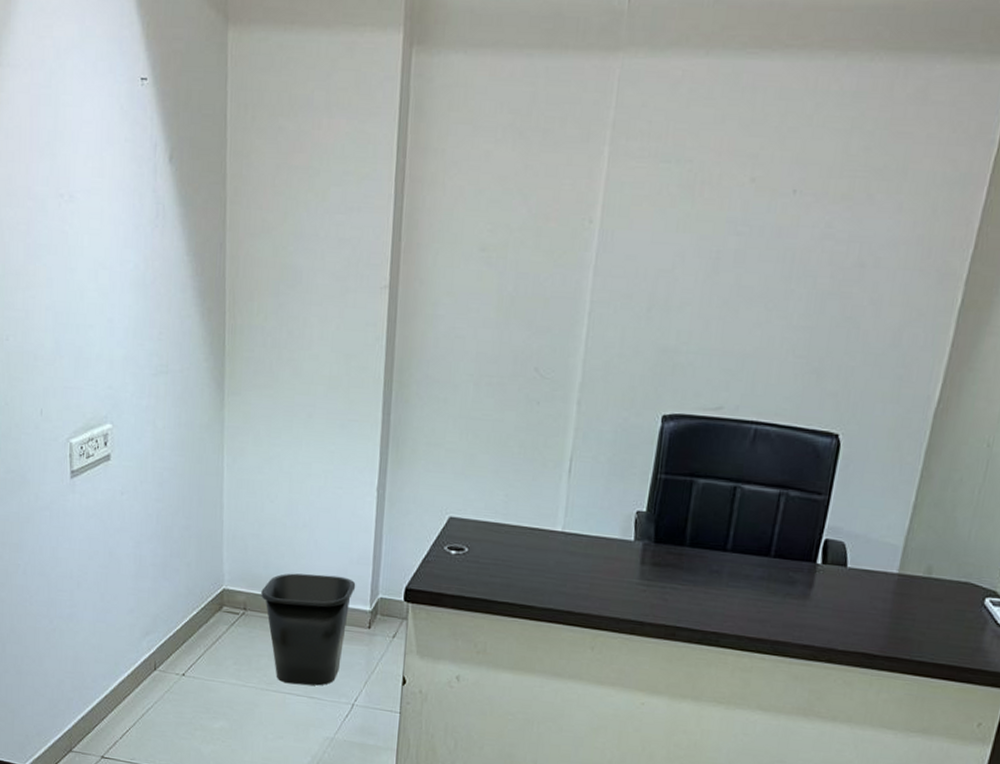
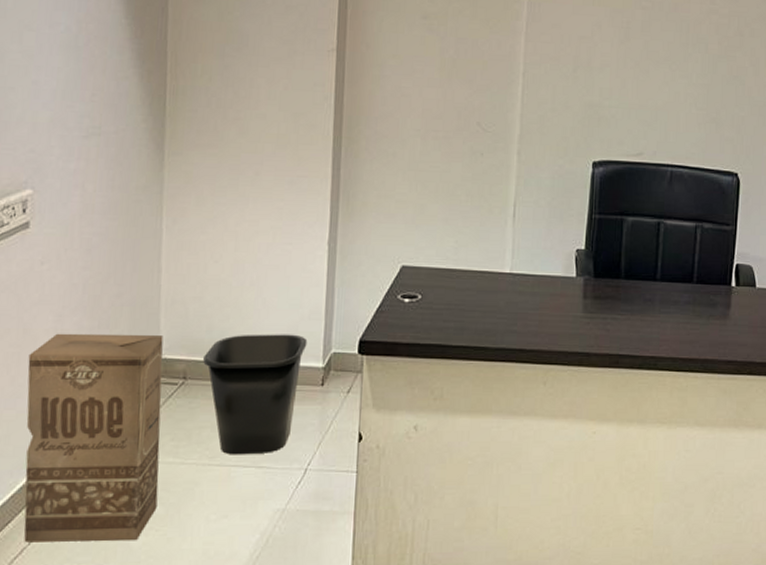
cardboard box: none [114,558,226,747] -> present [24,333,164,543]

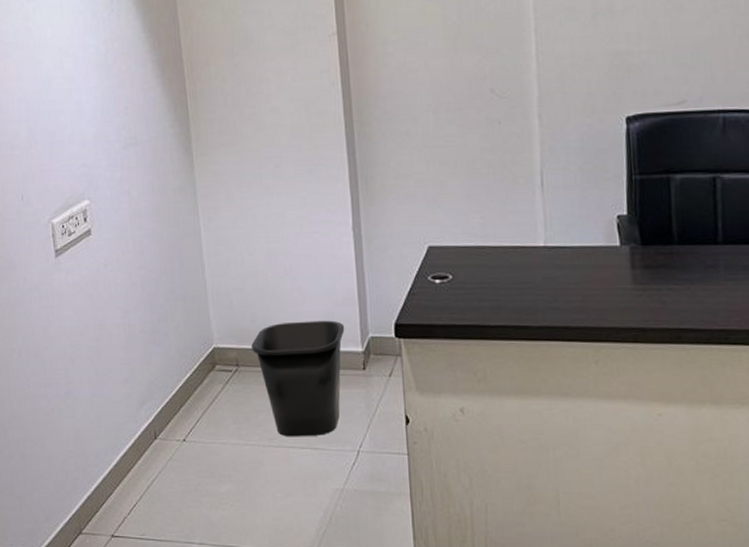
cardboard box: present [24,333,164,543] -> none [106,326,229,513]

